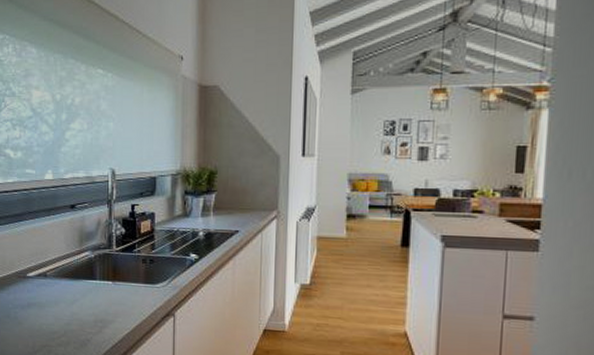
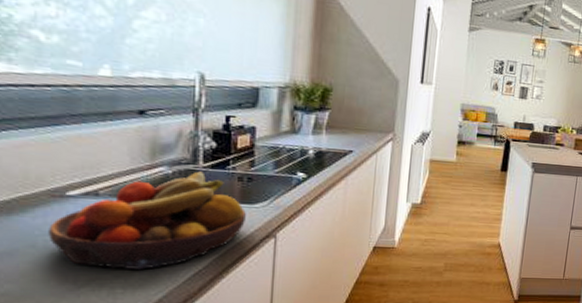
fruit bowl: none [17,255,149,340] -> present [49,171,246,270]

